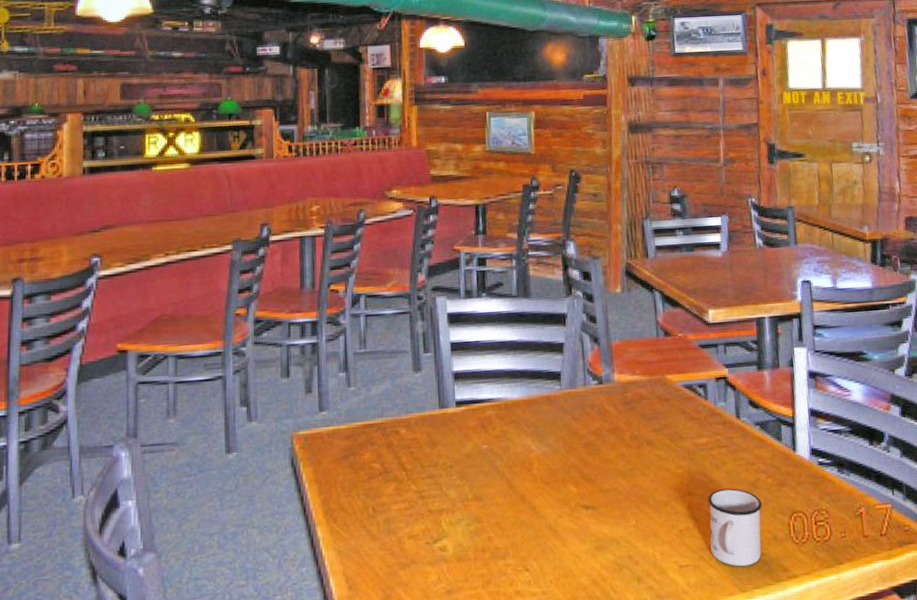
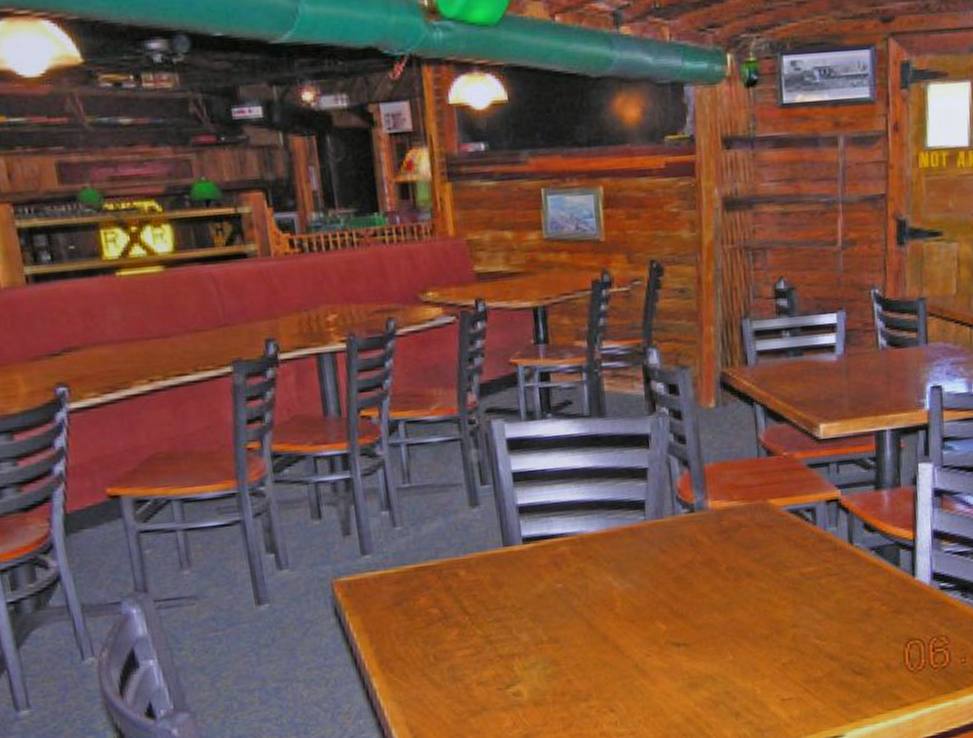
mug: present [708,488,762,567] -> none [814,618,875,697]

